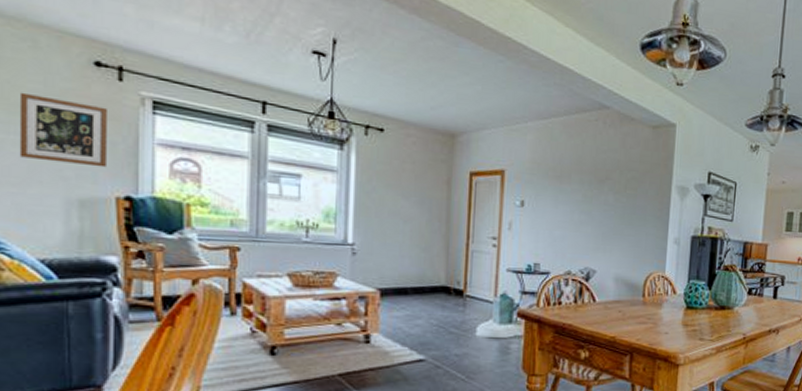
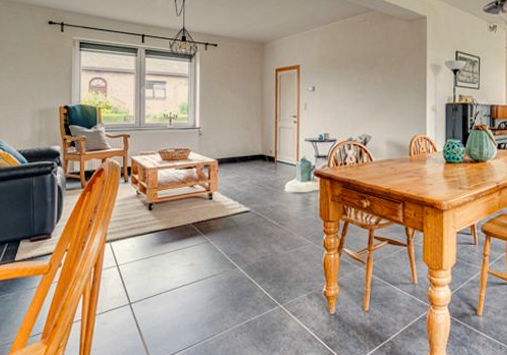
wall art: present [19,92,109,168] -> none [9,45,56,88]

